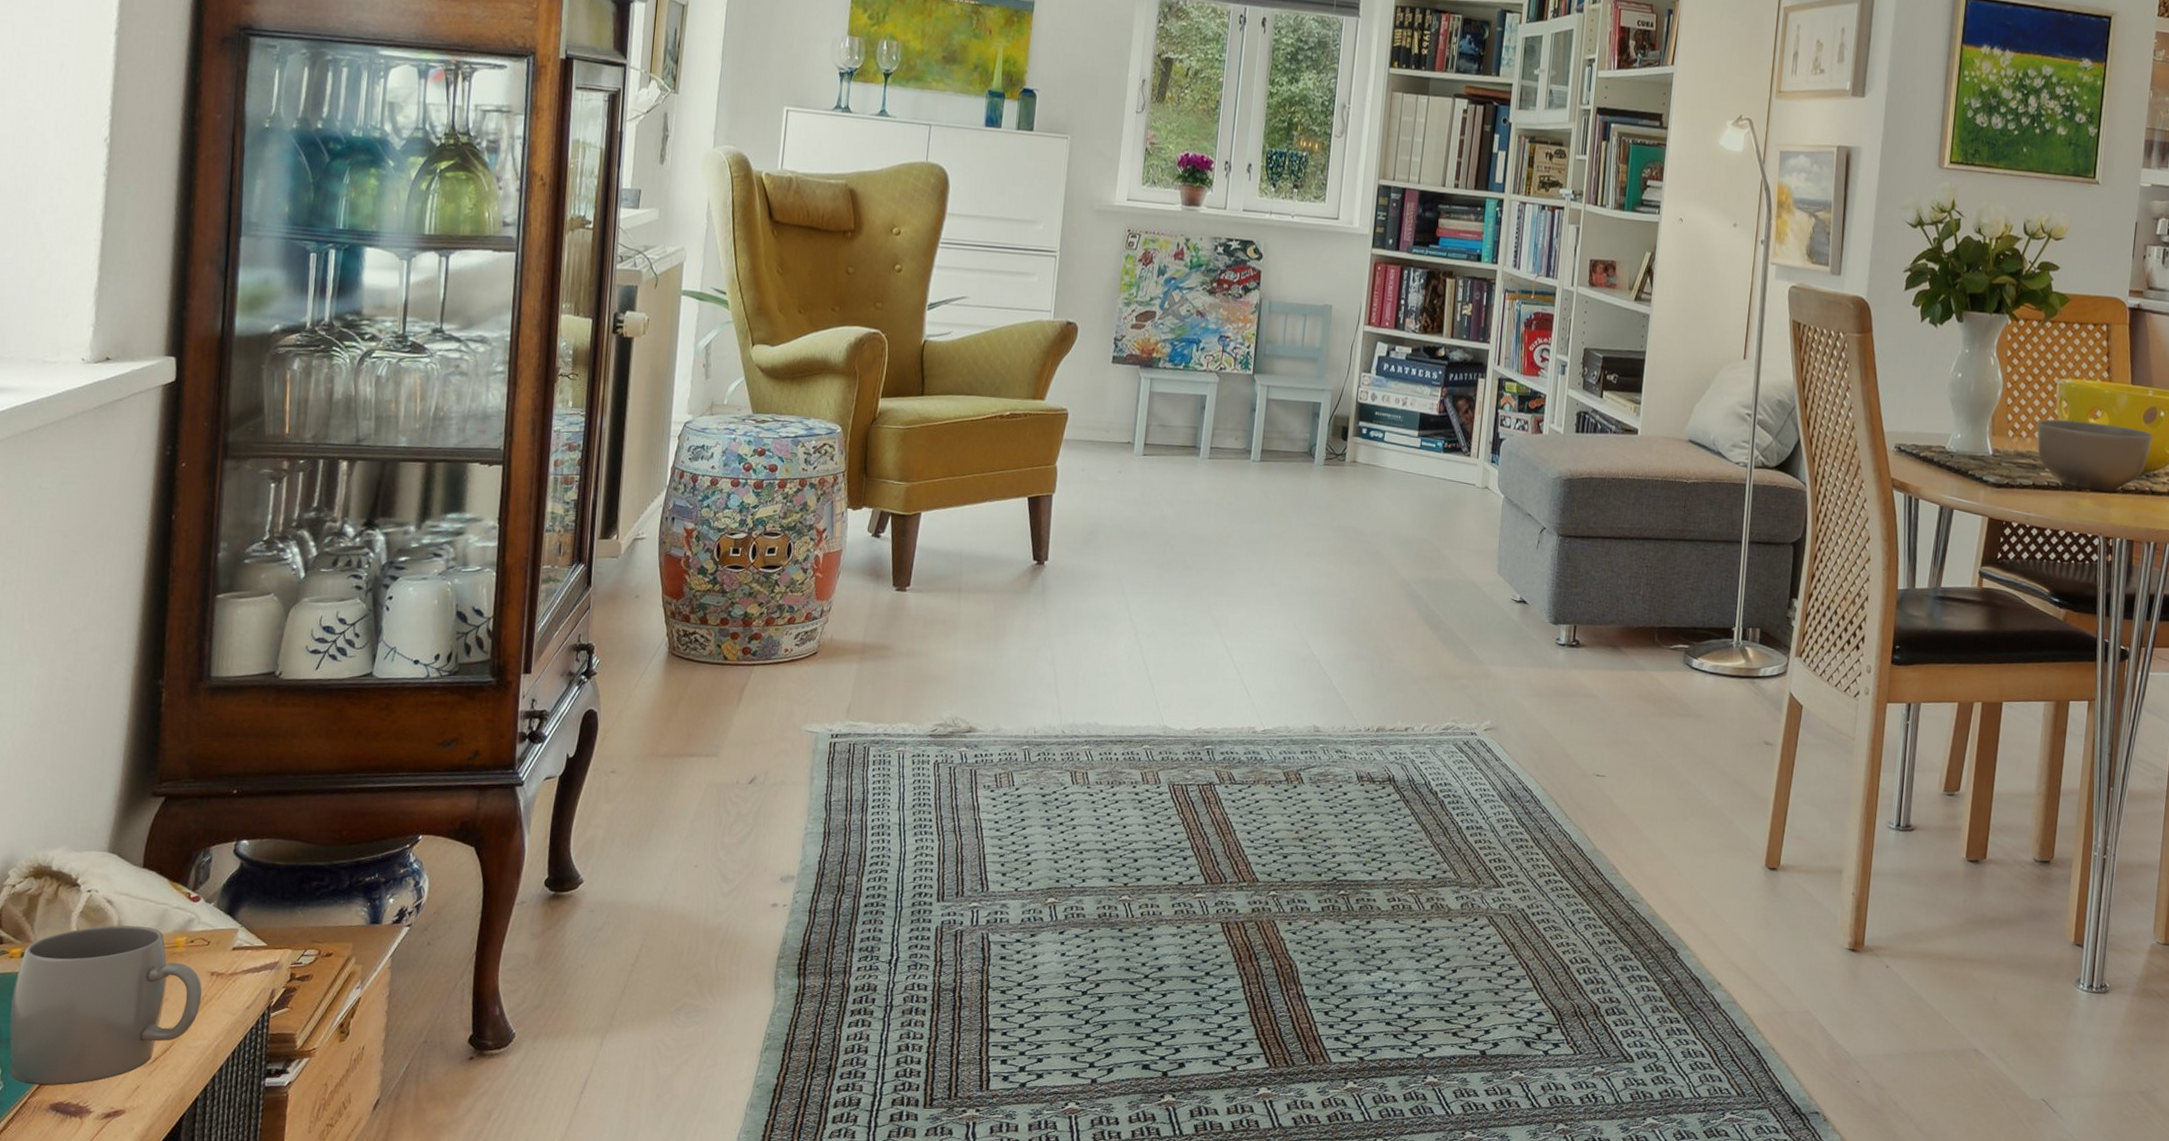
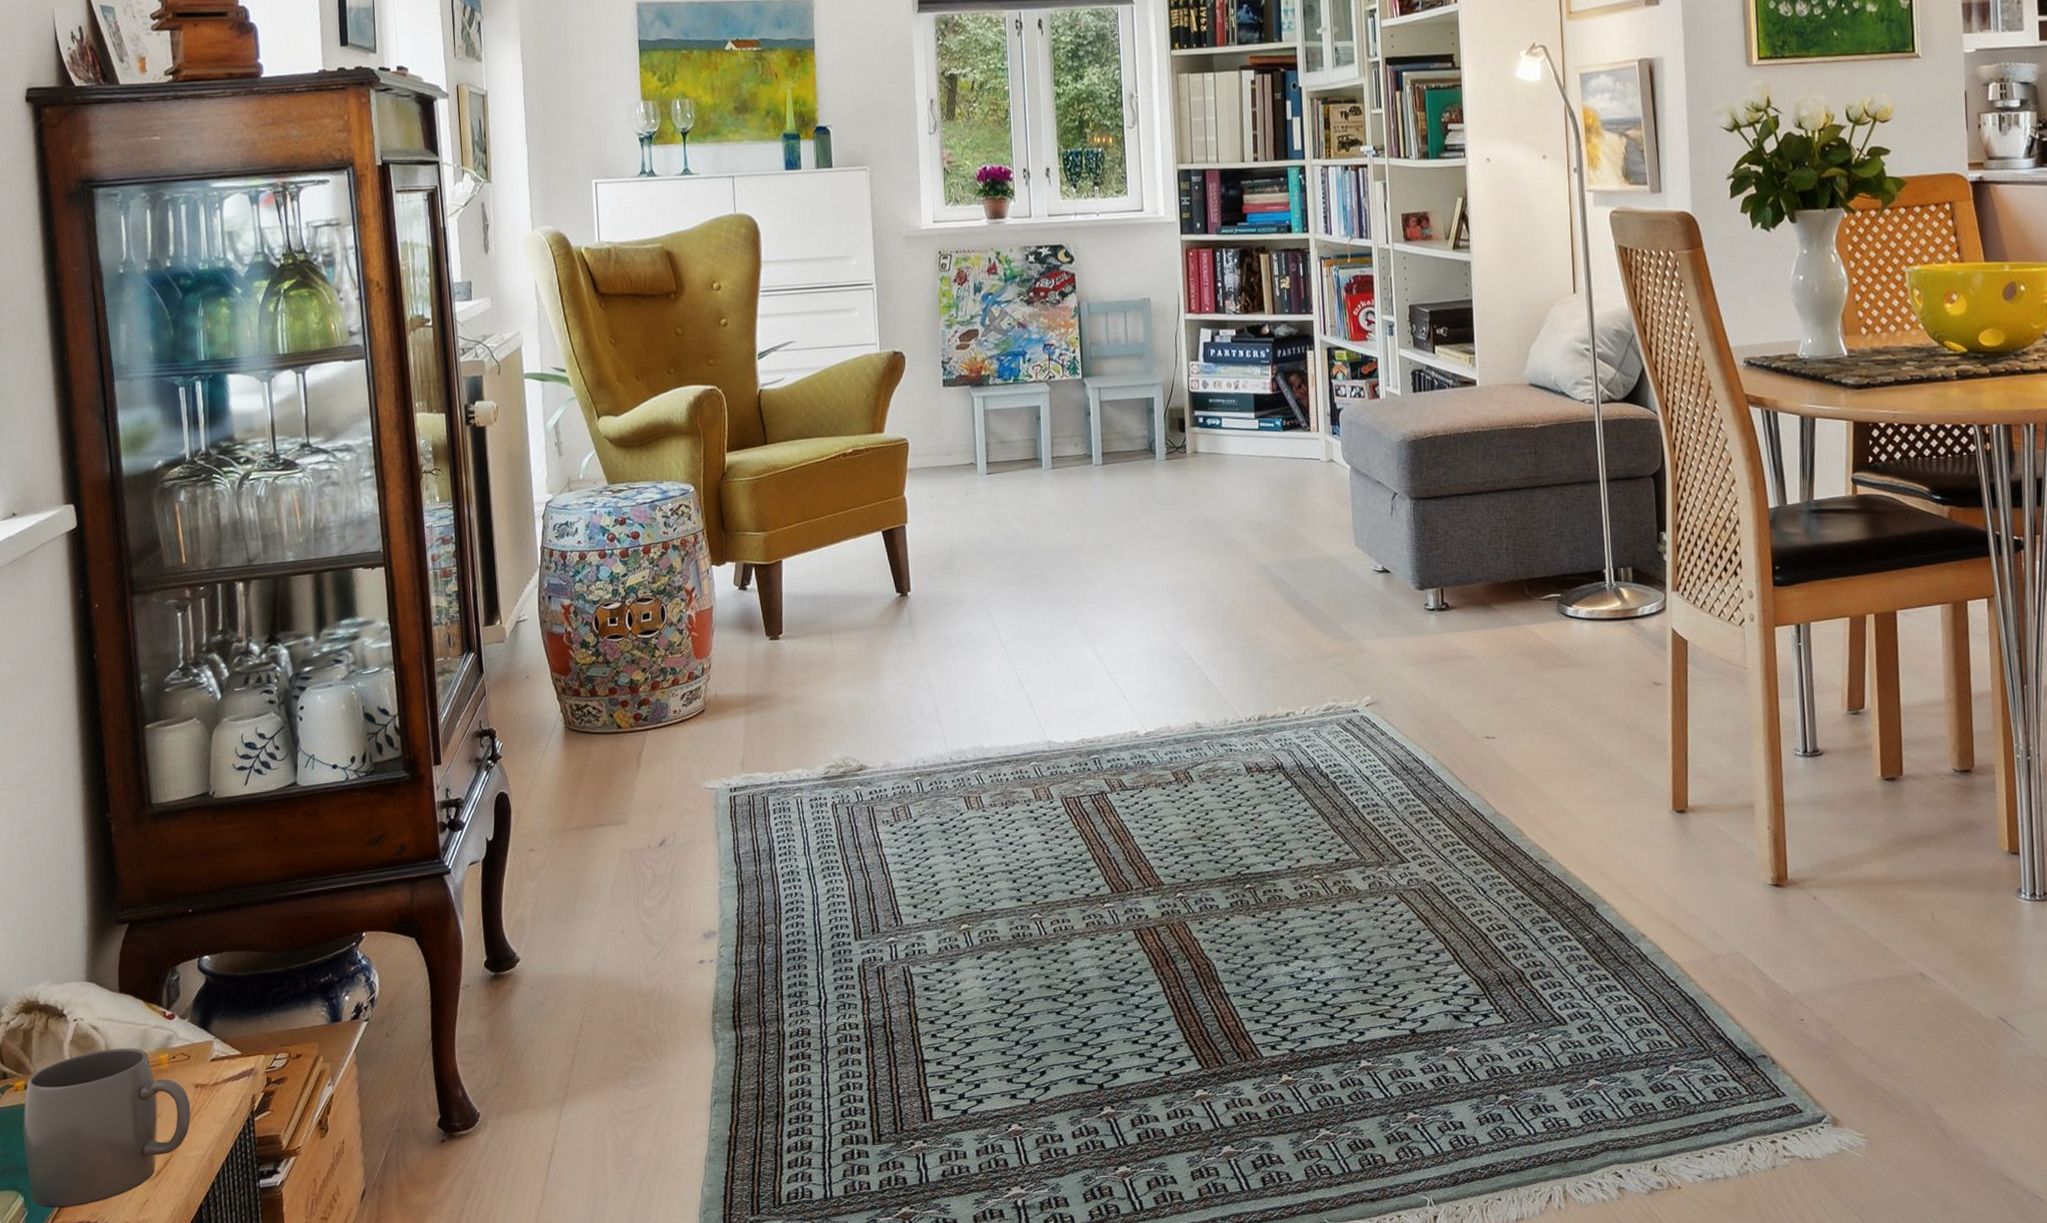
bowl: present [2036,419,2154,493] -> none [1890,307,2017,380]

